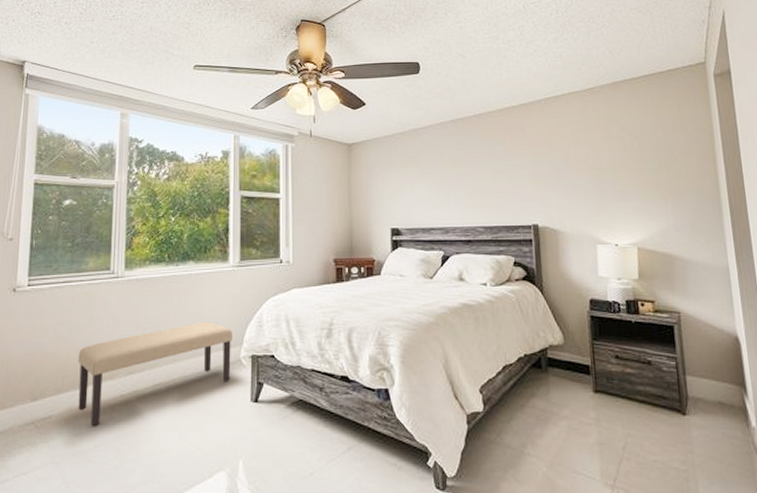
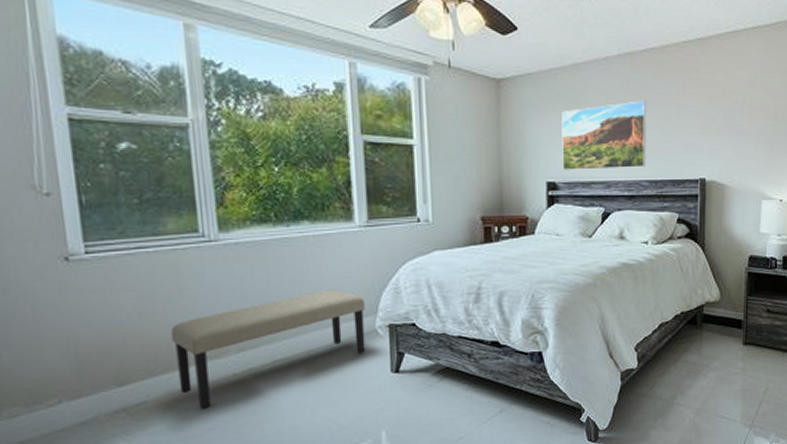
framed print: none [403,157,480,218] -> present [561,100,646,170]

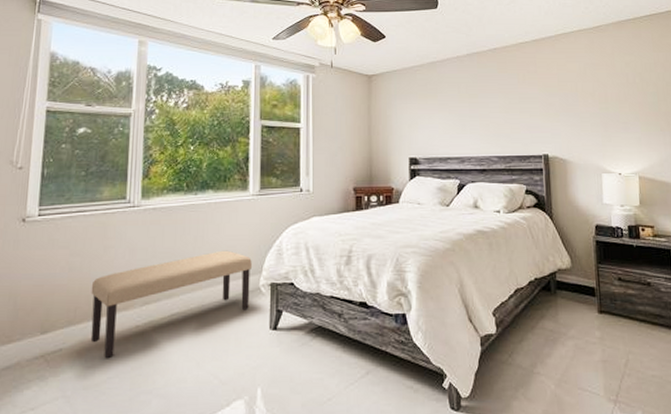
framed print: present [561,100,646,170] -> none [421,90,494,148]

